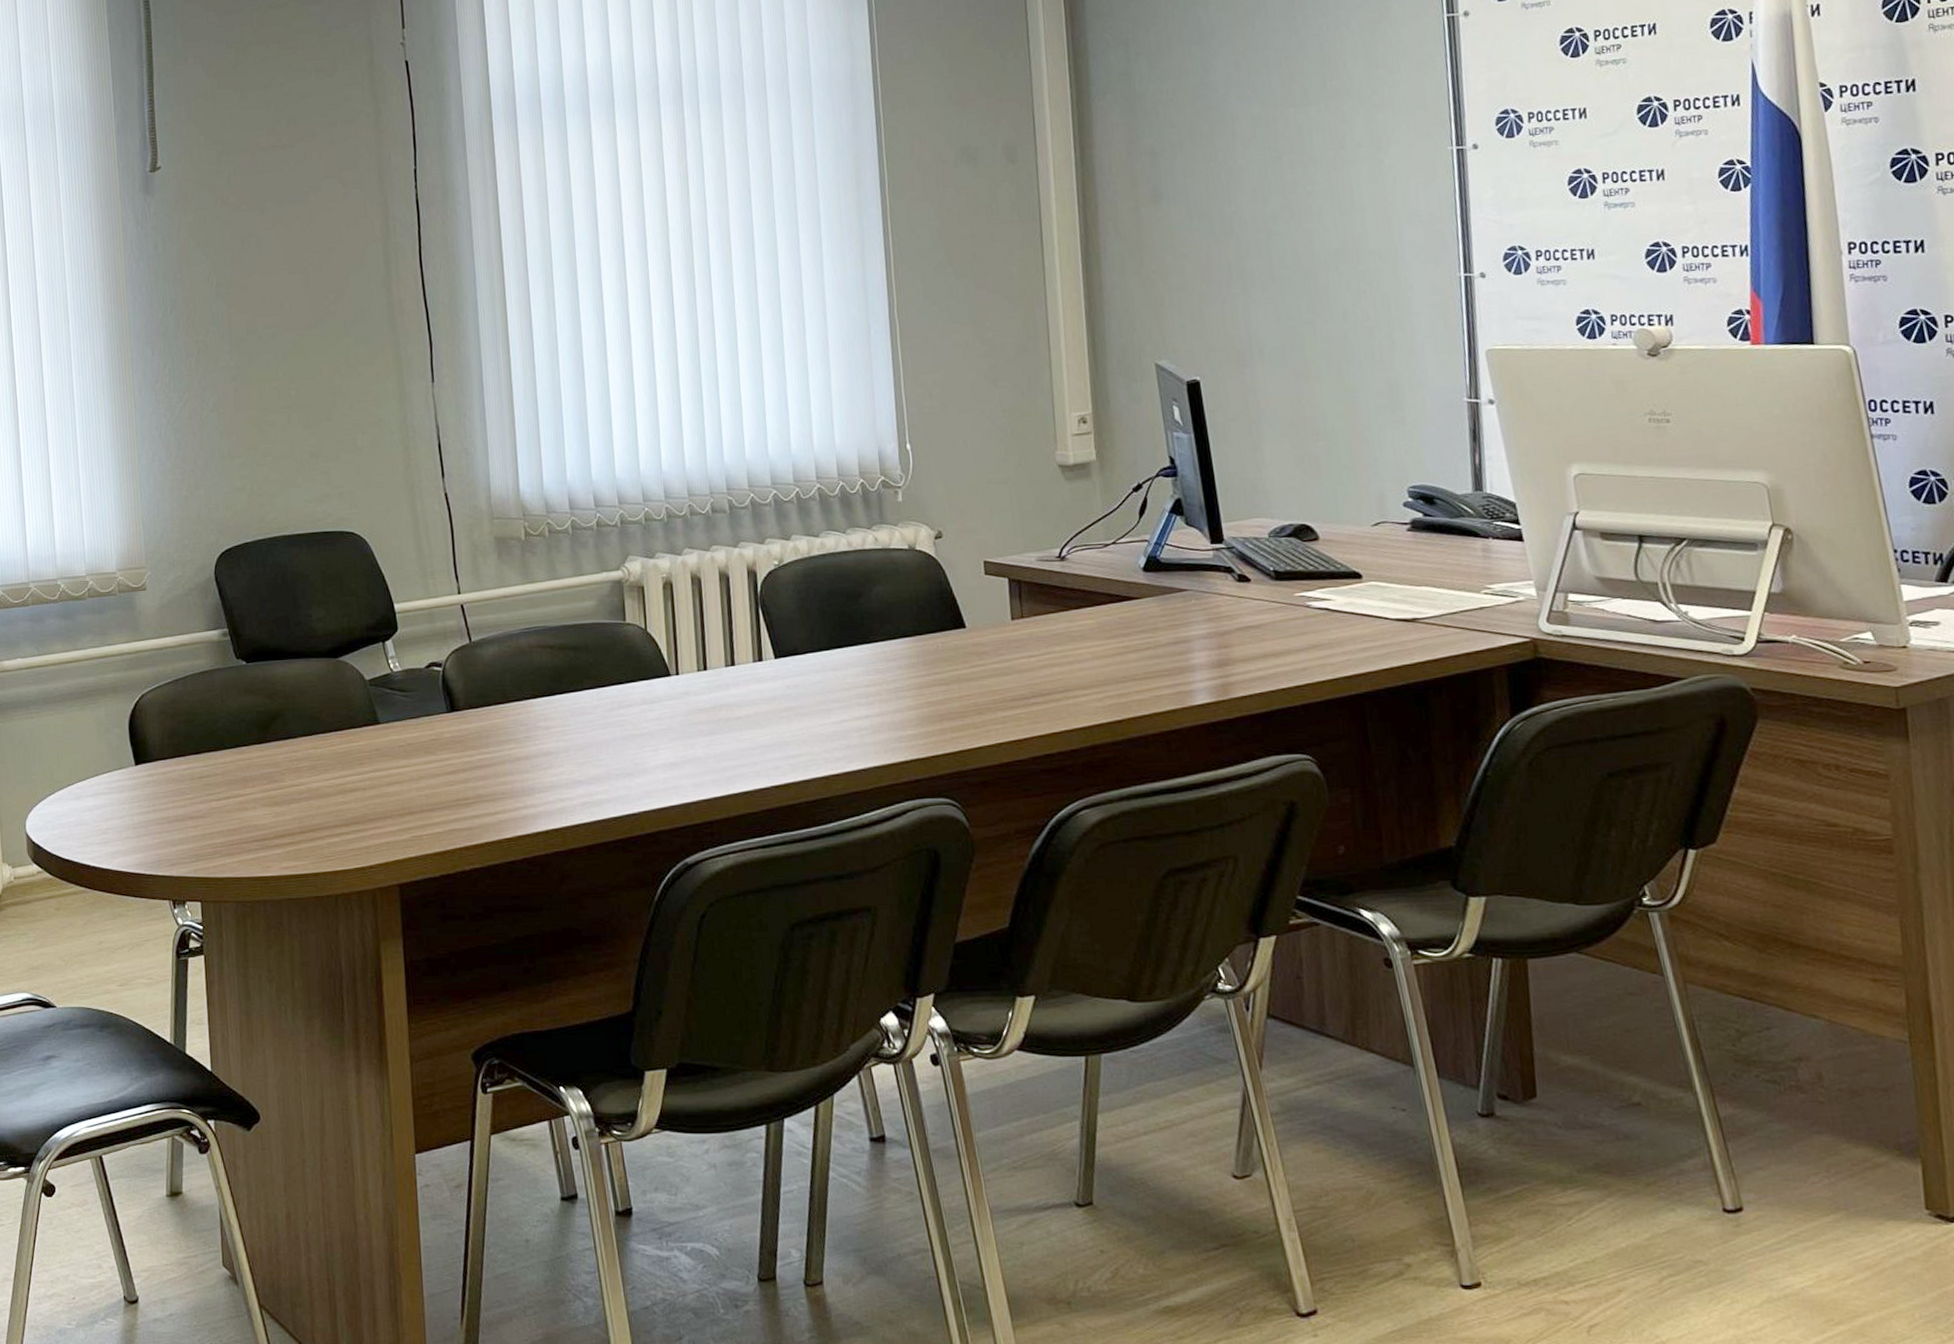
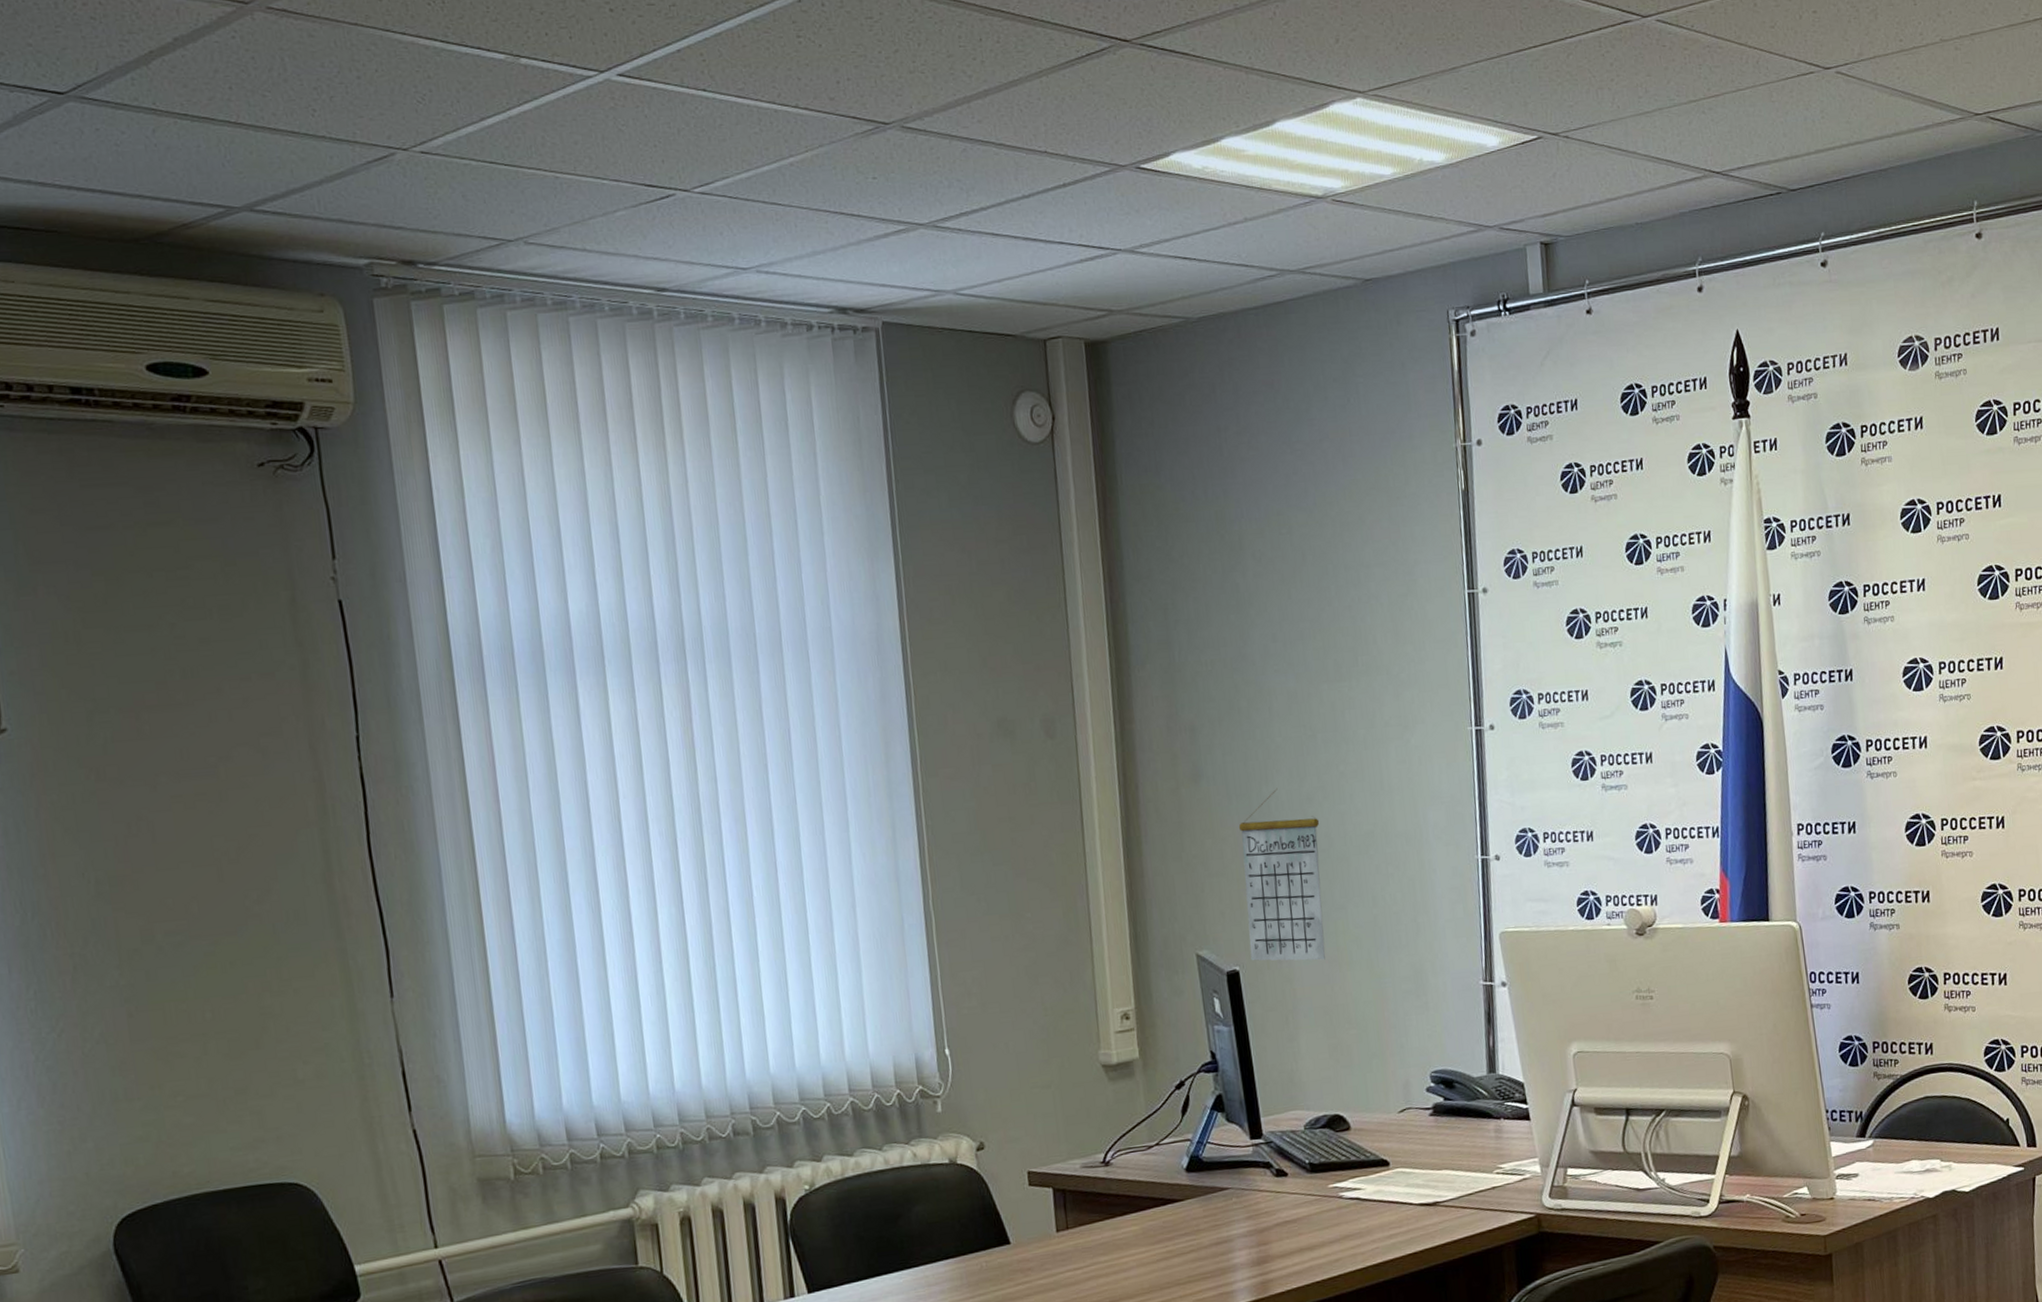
calendar: none [1199,207,1291,373] -> present [1238,788,1325,961]

